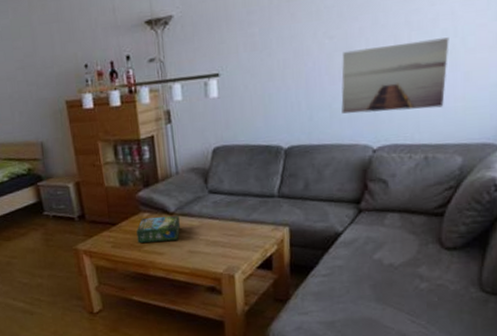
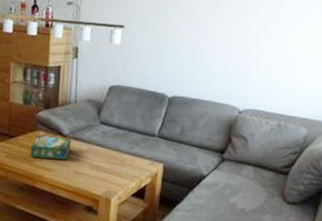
wall art: present [341,37,449,114] -> none [218,28,306,87]

